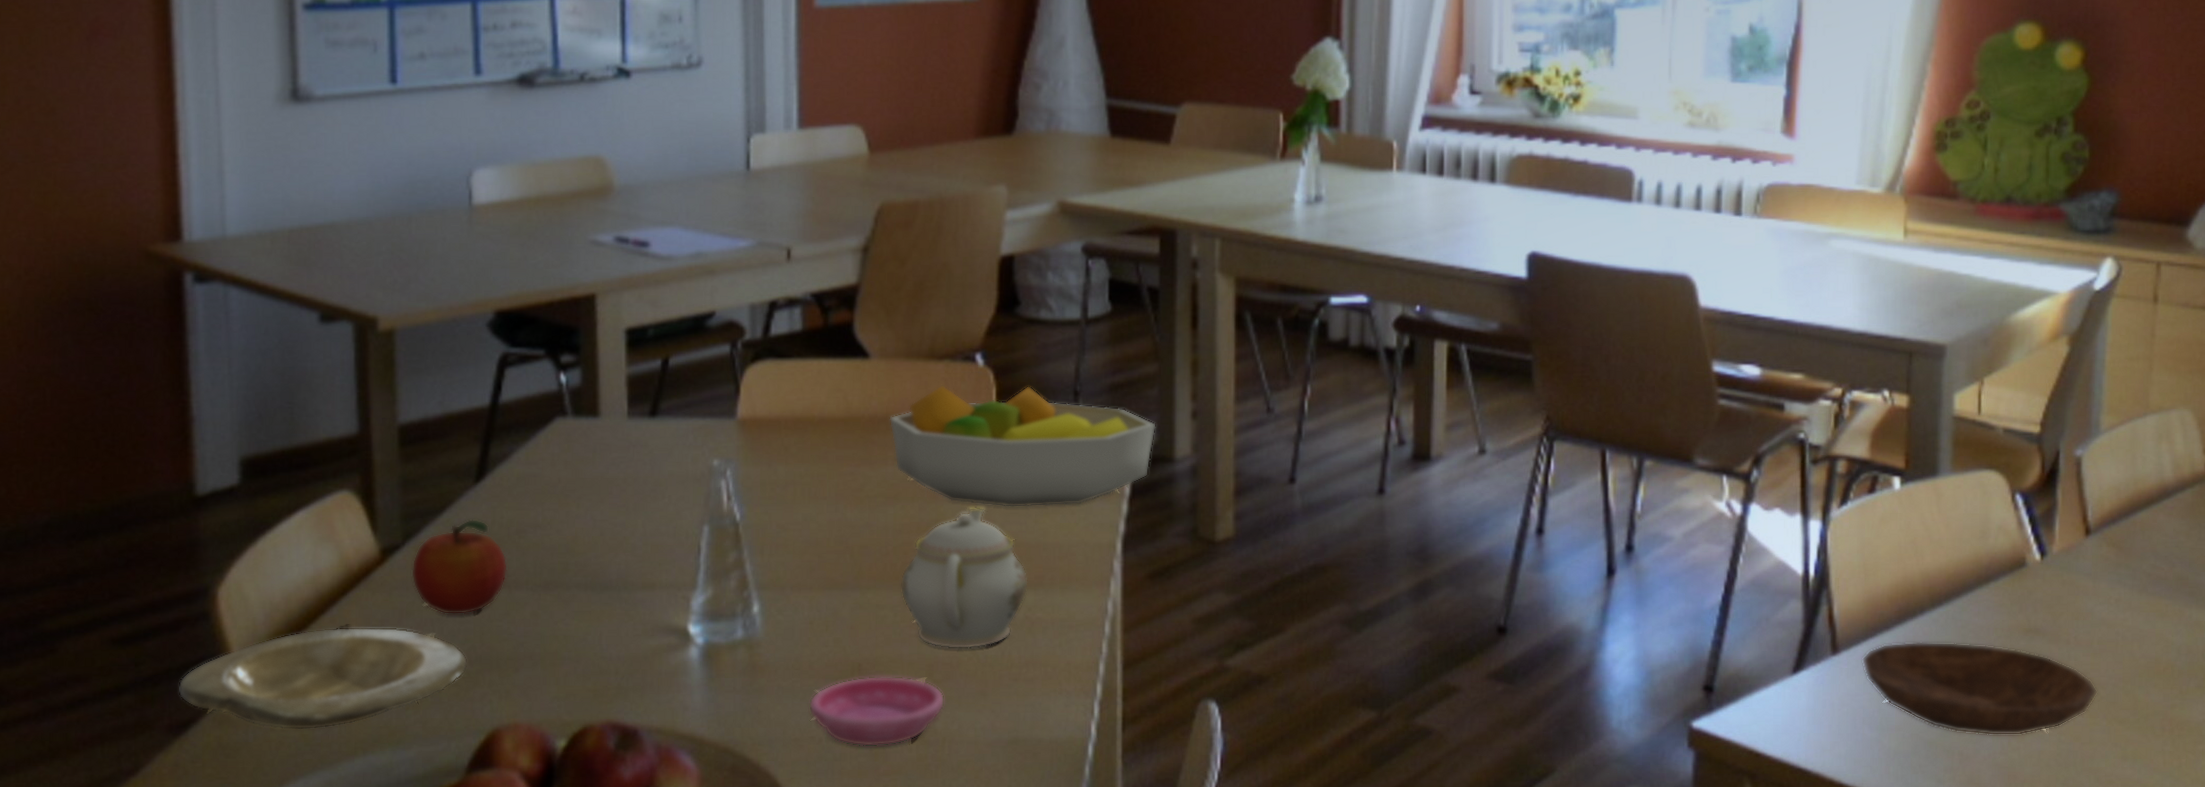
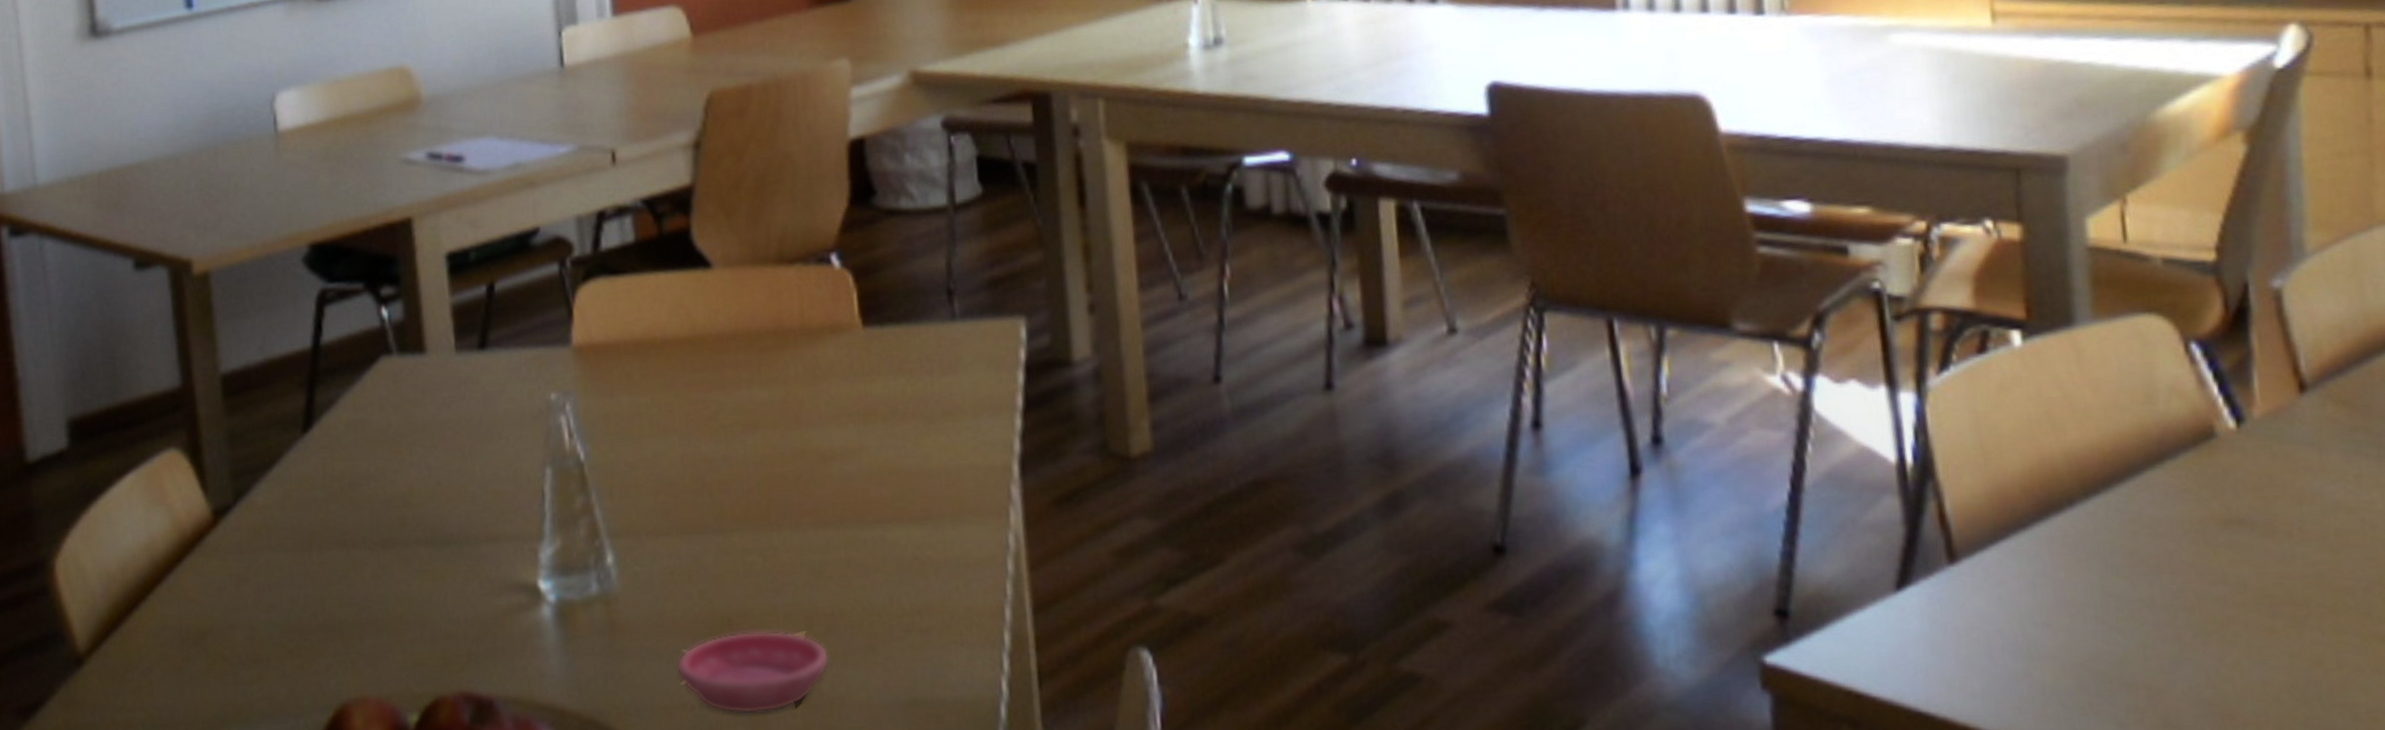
plate: present [178,627,468,730] -> none [23,595,310,710]
fruit: present [410,518,509,615] -> none [244,472,344,580]
fruit bowl: present [889,385,1156,508] -> none [739,287,1048,430]
teapot: present [900,507,1029,649] -> none [767,431,914,598]
bowl: present [1861,642,2098,736] -> none [1991,541,2343,663]

